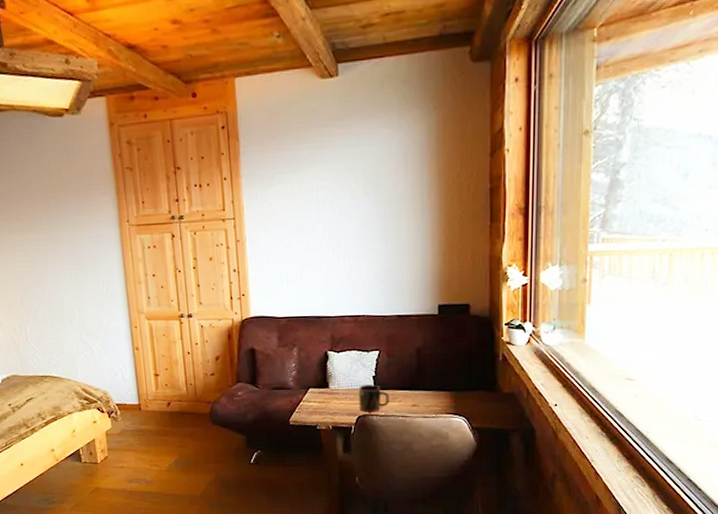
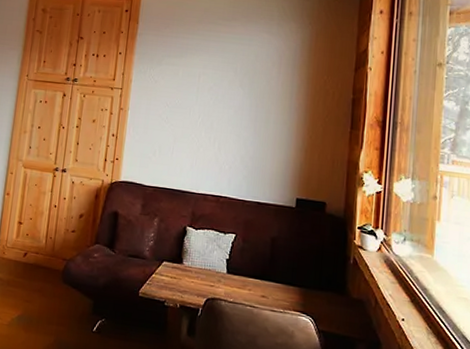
mug: present [359,384,390,412] -> none [209,266,240,297]

